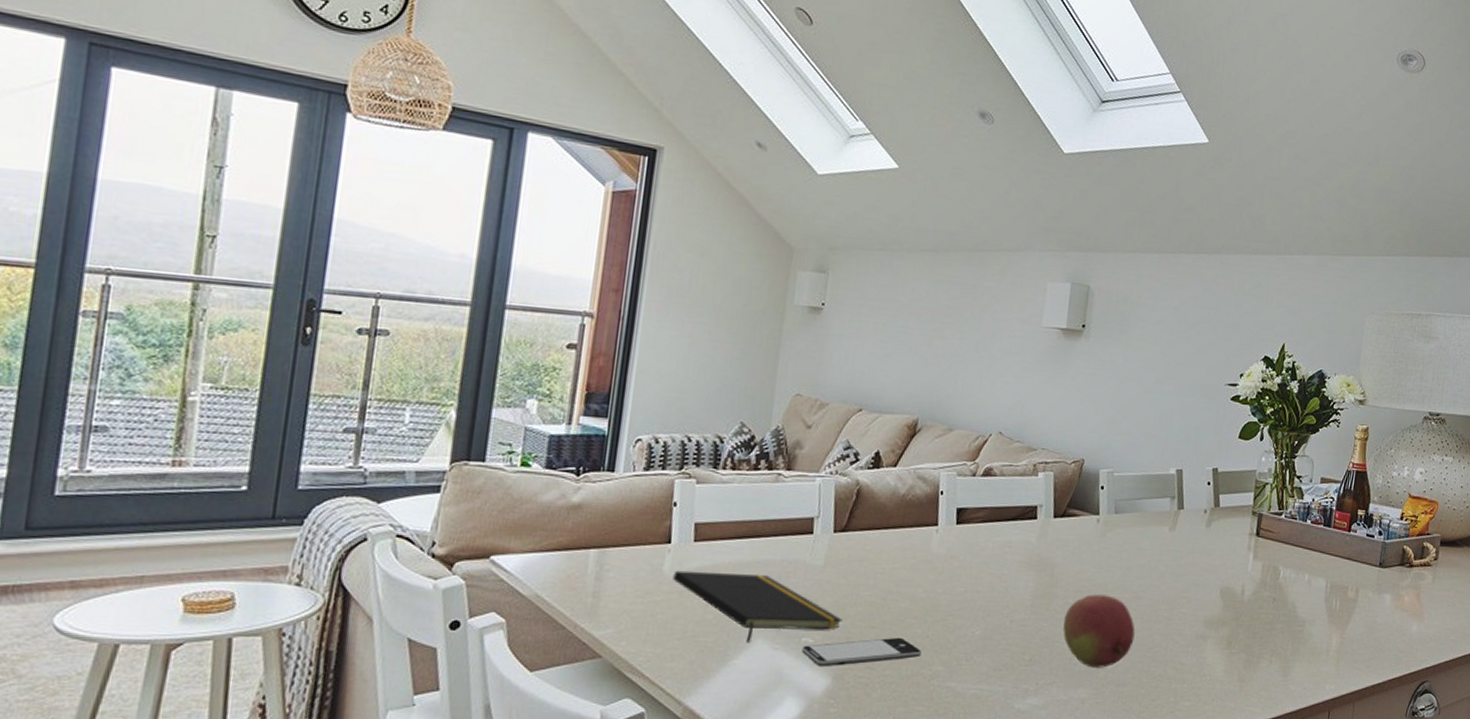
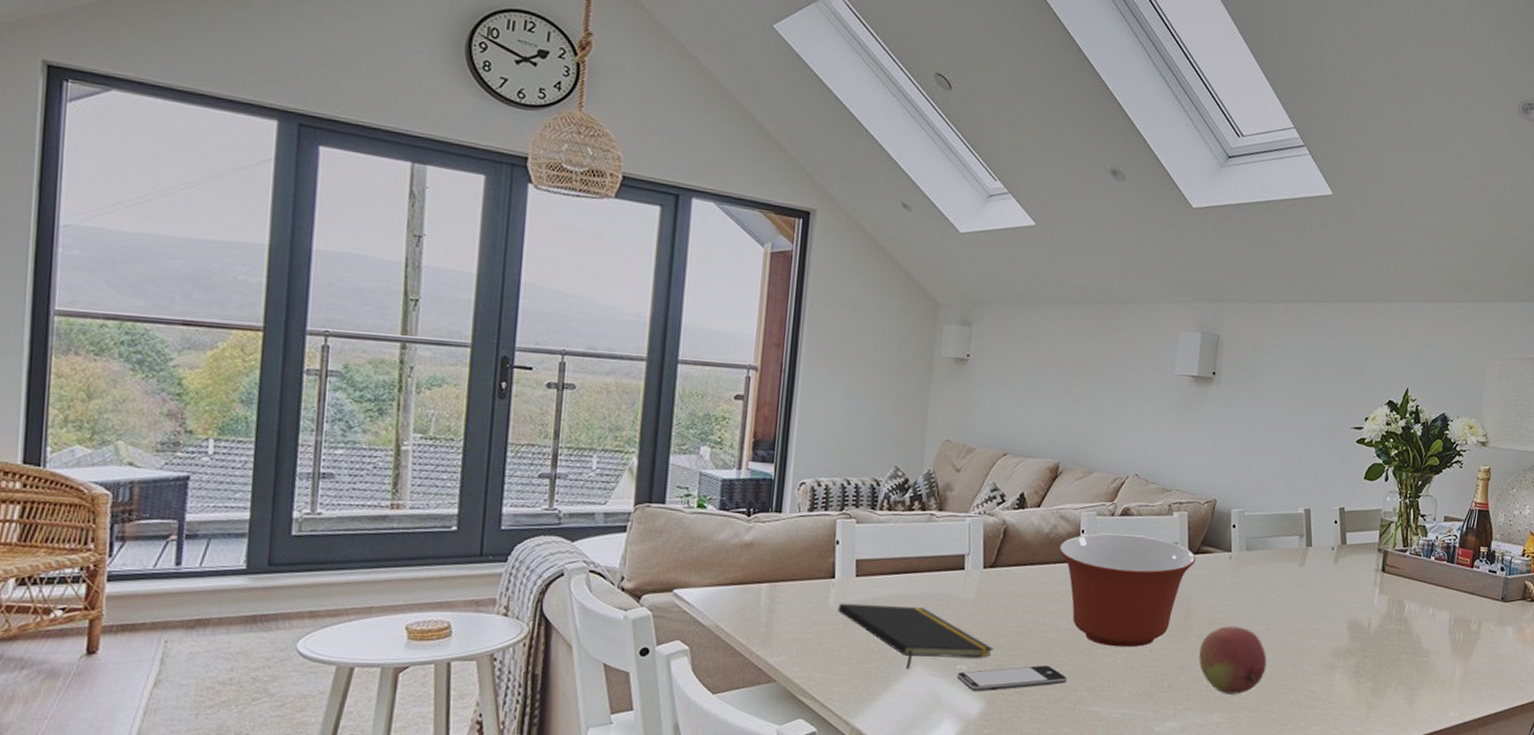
mixing bowl: none [915,495,1062,618] -> present [1058,533,1197,648]

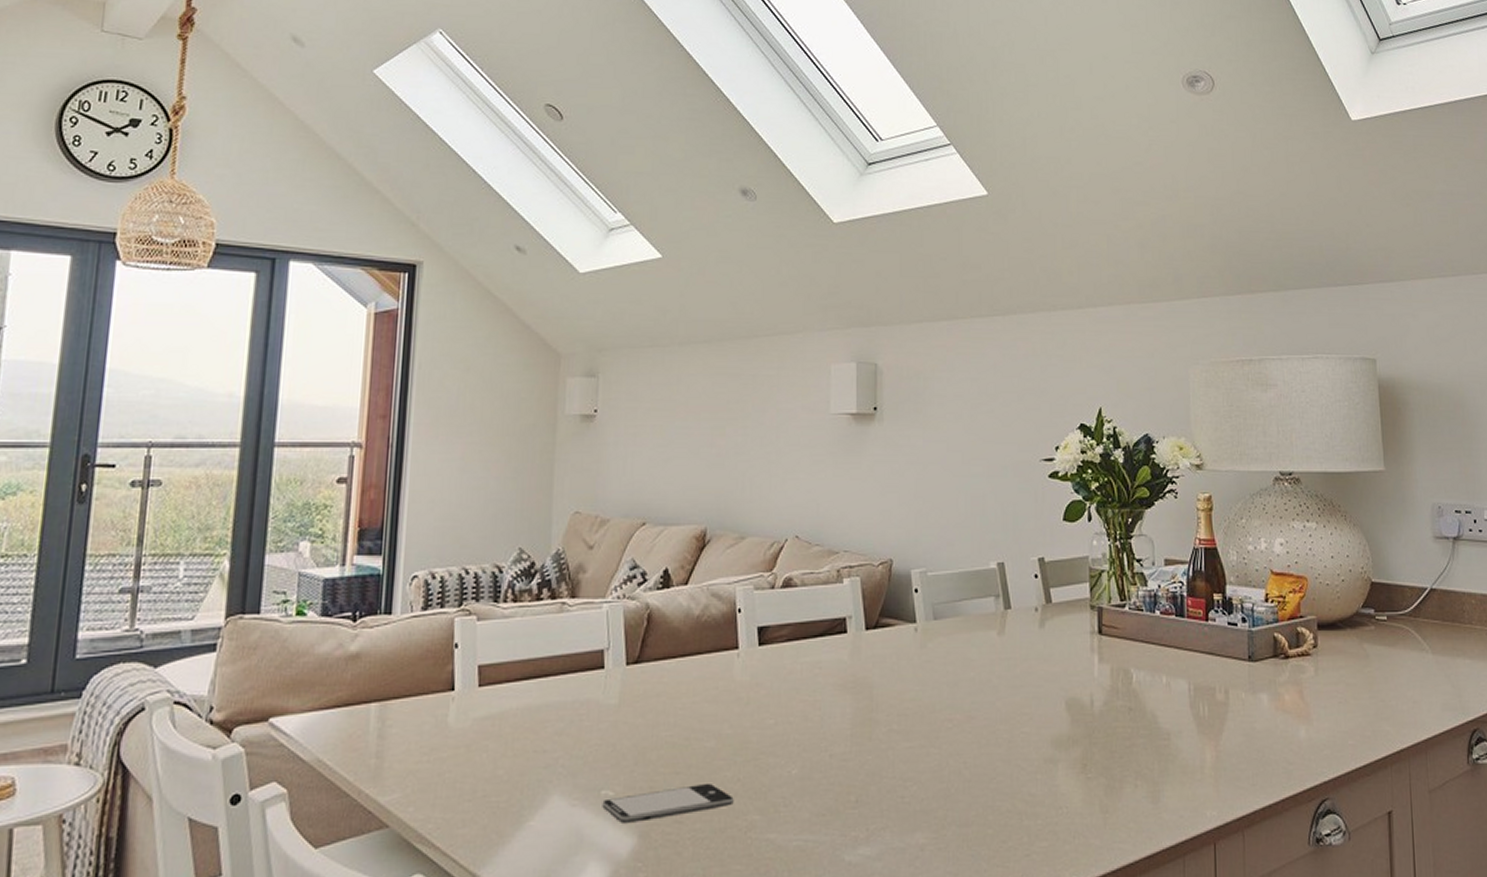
notepad: present [837,603,994,670] -> none [459,720,644,801]
mixing bowl: present [1058,533,1197,648] -> none [712,610,876,754]
fruit: present [1199,626,1267,695] -> none [890,717,973,806]

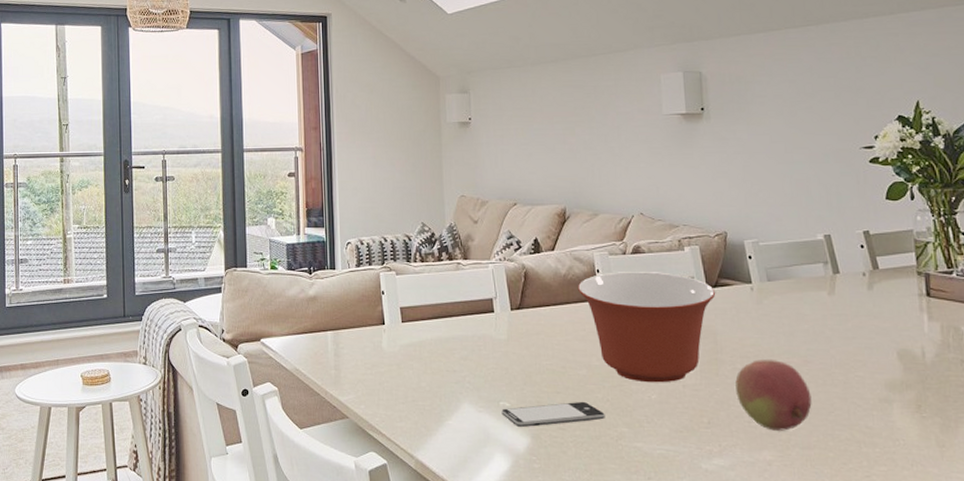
mixing bowl: none [712,610,876,754] -> present [577,272,716,383]
fruit: none [890,717,973,806] -> present [735,360,812,431]

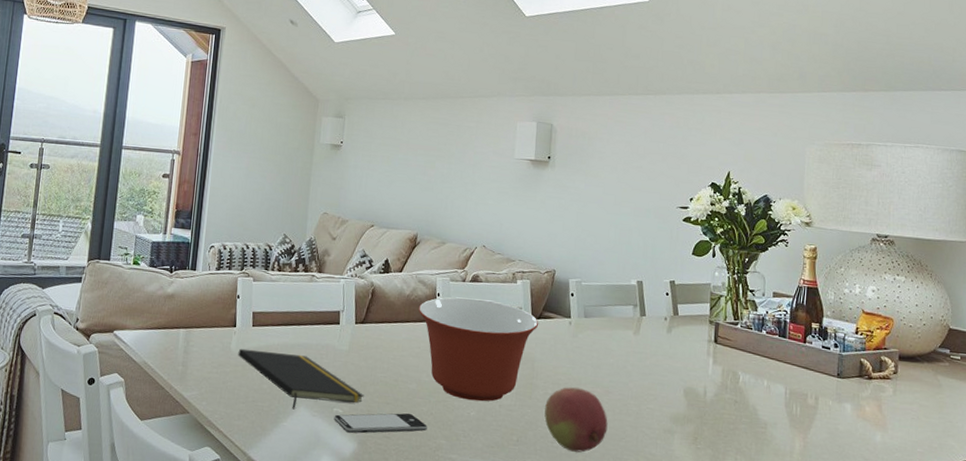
notepad: none [390,346,531,407] -> present [238,348,364,410]

